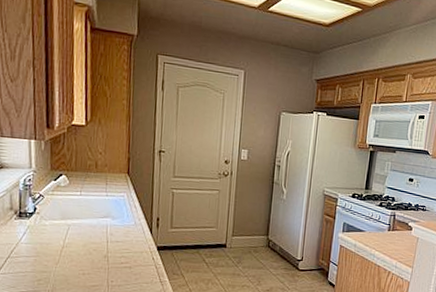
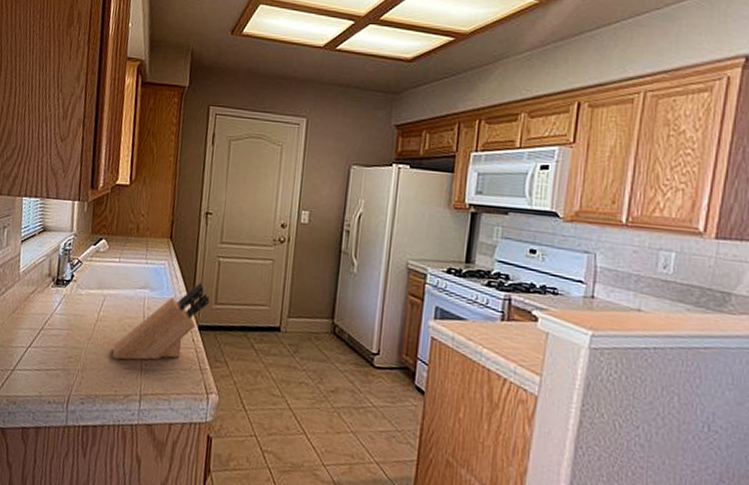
knife block: none [80,210,167,279] -> present [112,282,210,360]

